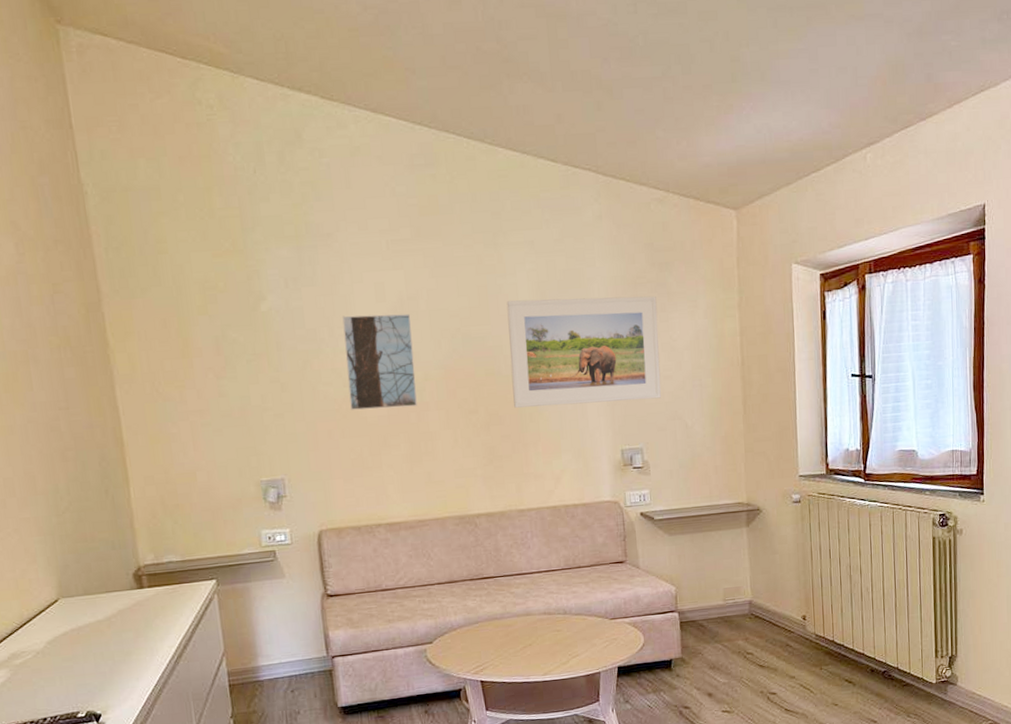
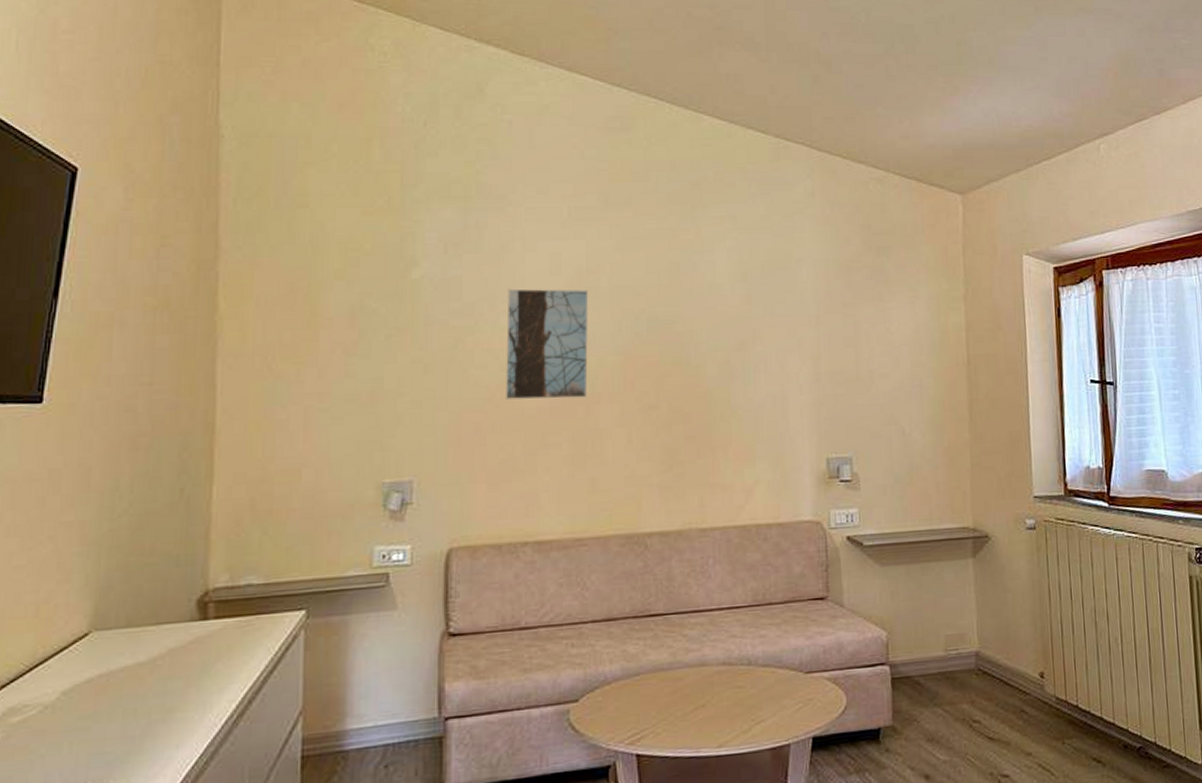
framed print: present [506,296,661,408] -> none [701,280,876,404]

